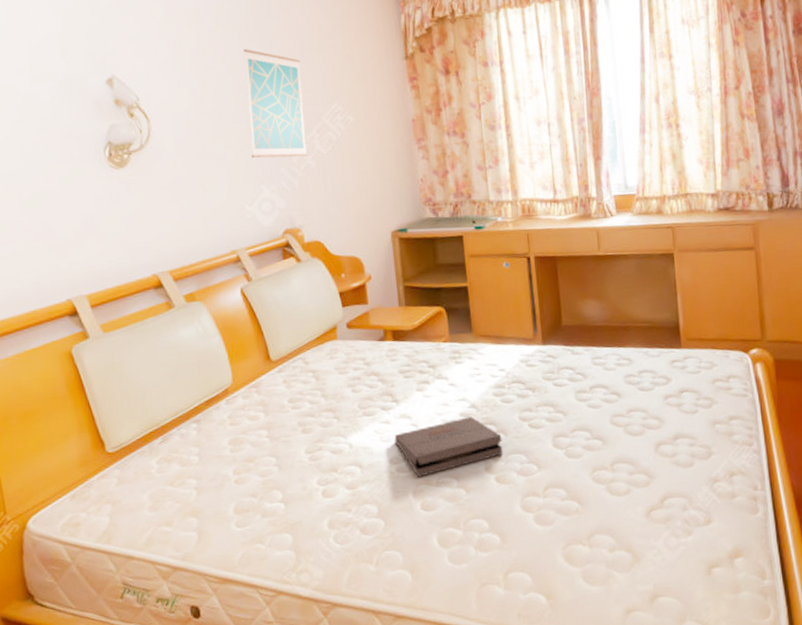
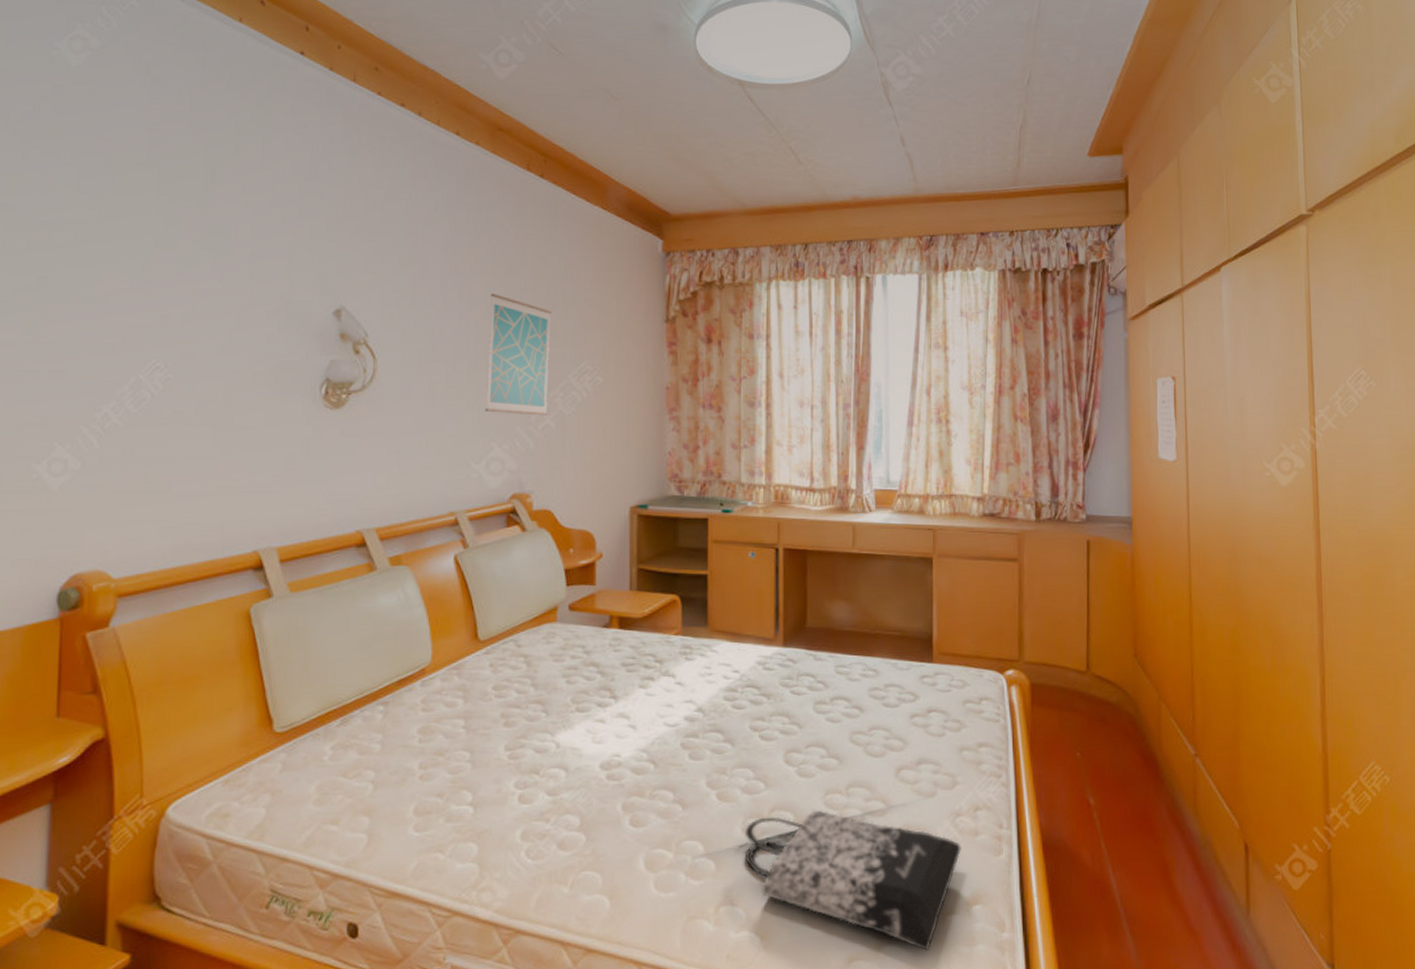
pizza box: present [394,416,503,477] -> none [608,721,729,787]
tote bag: none [523,485,721,600] -> present [744,810,961,951]

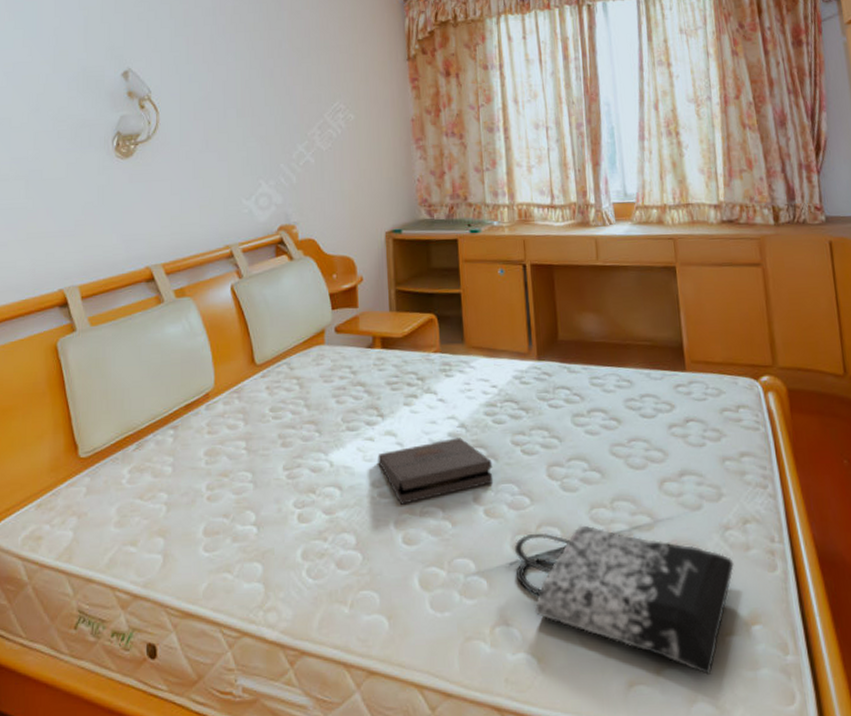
wall art: present [485,293,551,416] -> none [253,47,307,153]
pizza box: none [608,721,729,787] -> present [378,437,493,505]

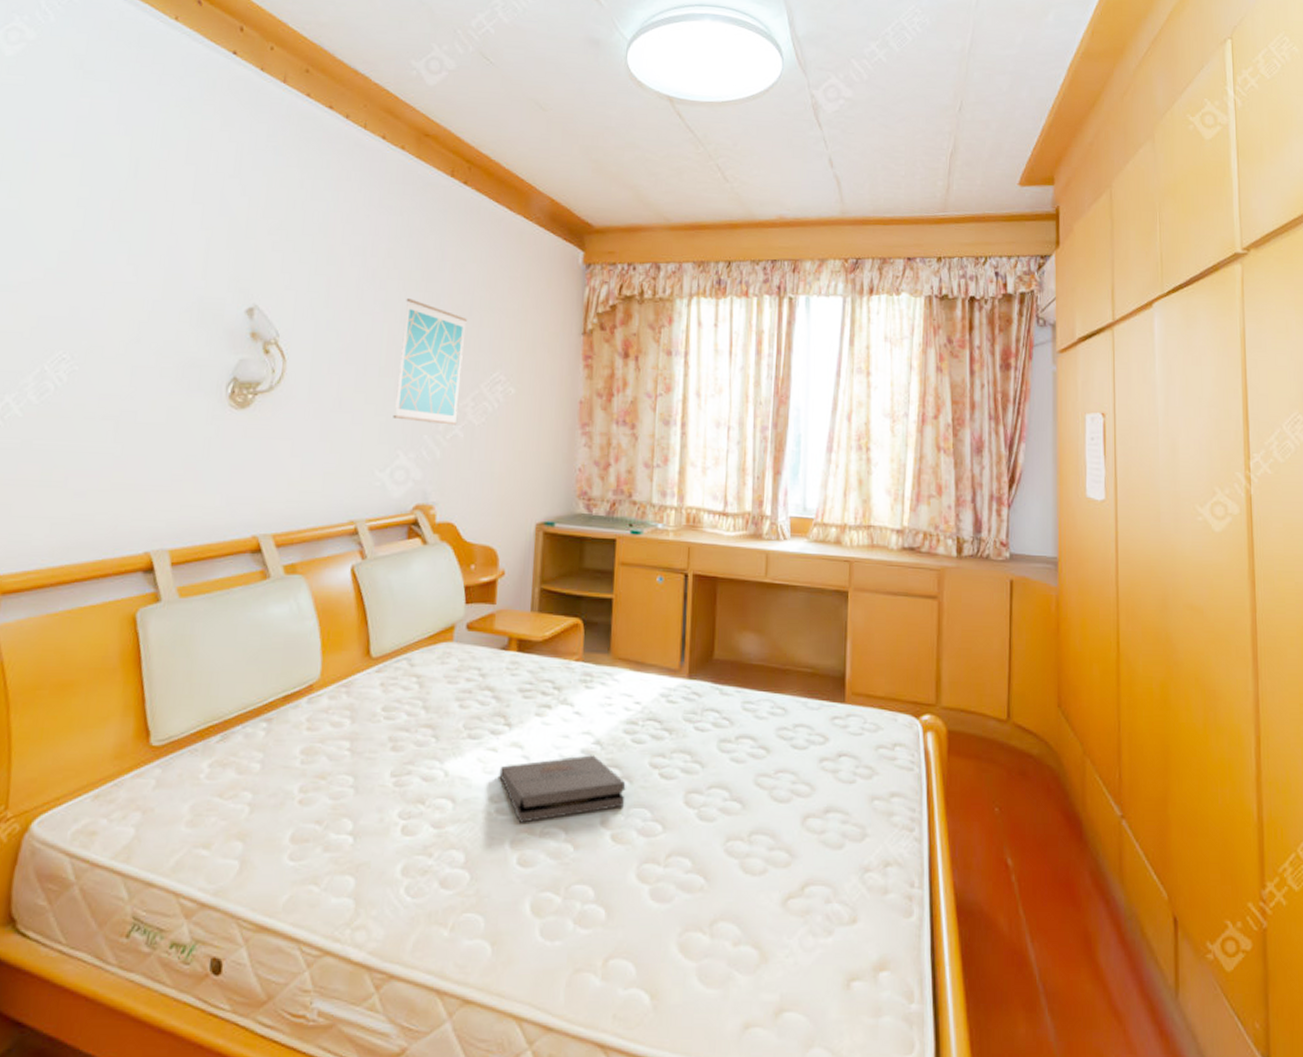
wall art: none [253,47,307,153] -> present [393,298,467,425]
tote bag: present [514,525,734,675] -> none [637,857,869,1020]

